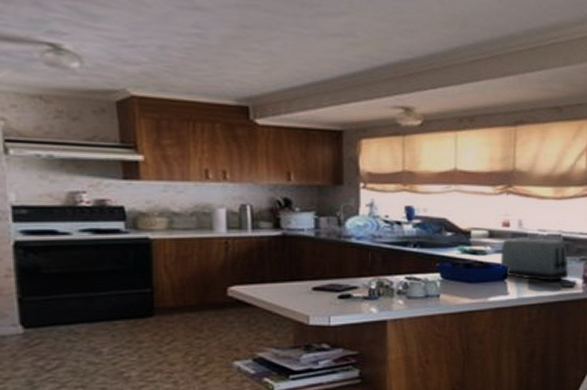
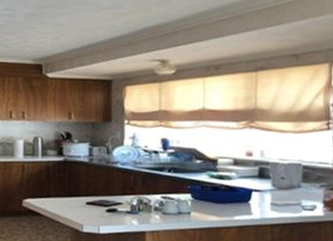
toaster: present [500,238,569,281] -> none [244,166,310,204]

